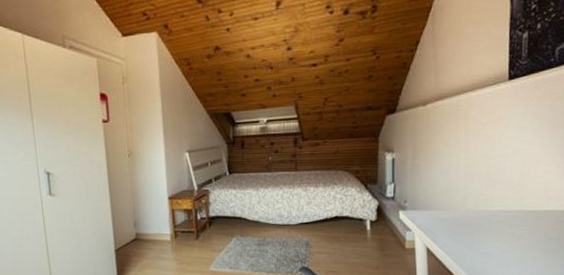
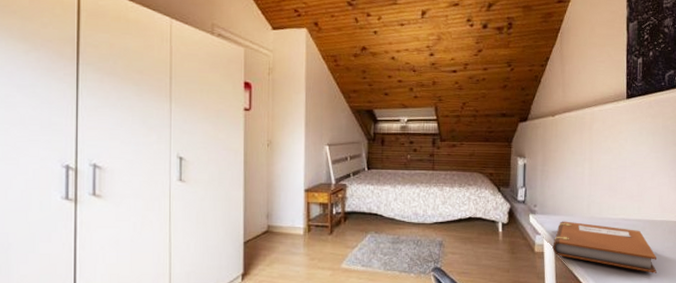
notebook: none [424,215,539,266] -> present [552,221,657,273]

